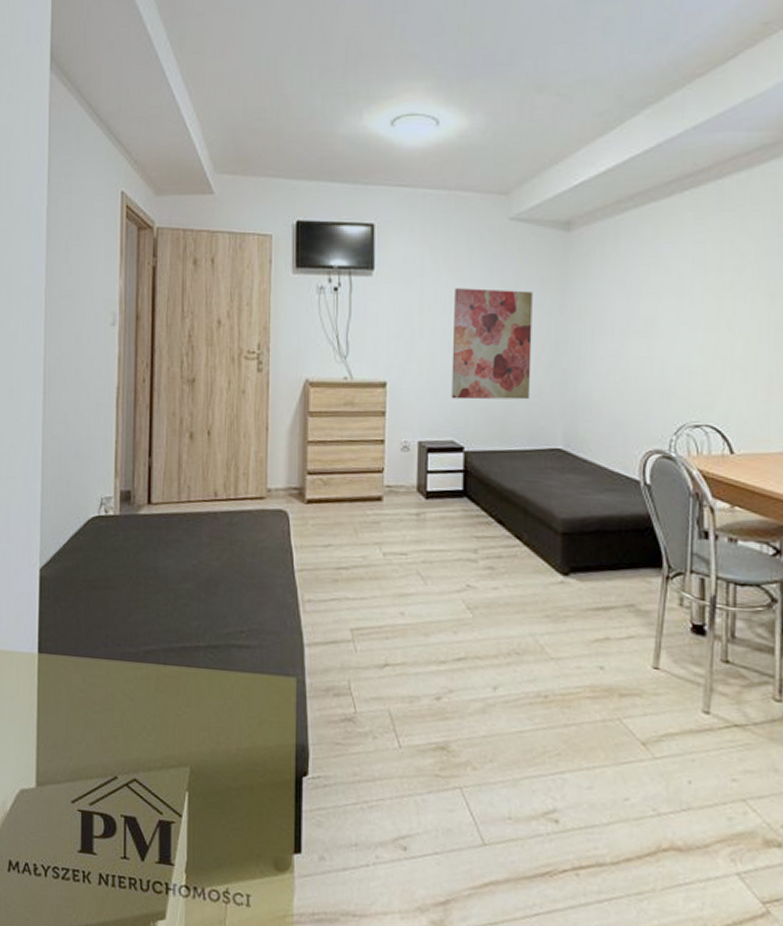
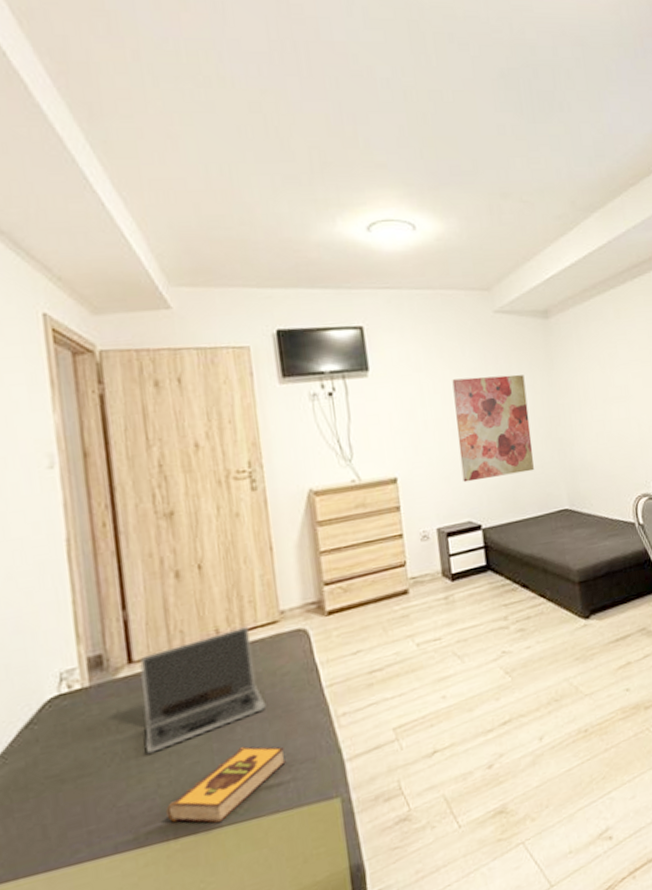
laptop: none [153,495,246,586] -> present [139,627,267,754]
hardback book: none [161,603,256,664] -> present [166,746,286,823]

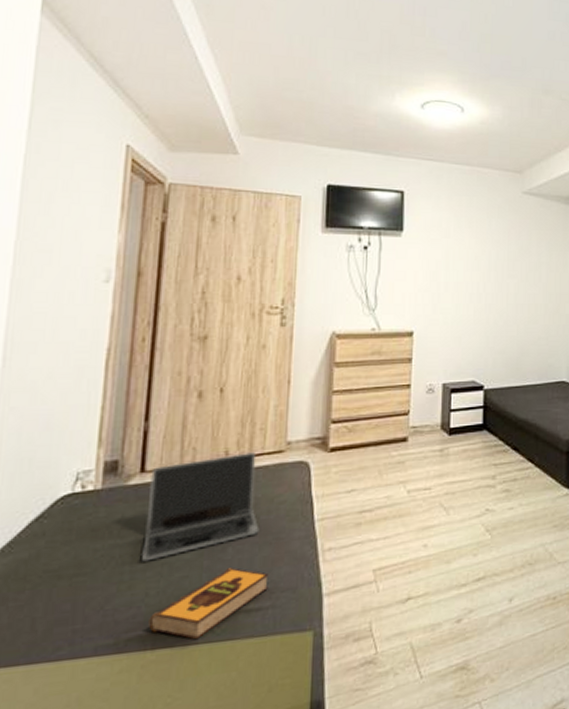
wall art: present [452,374,534,483] -> none [473,249,542,344]

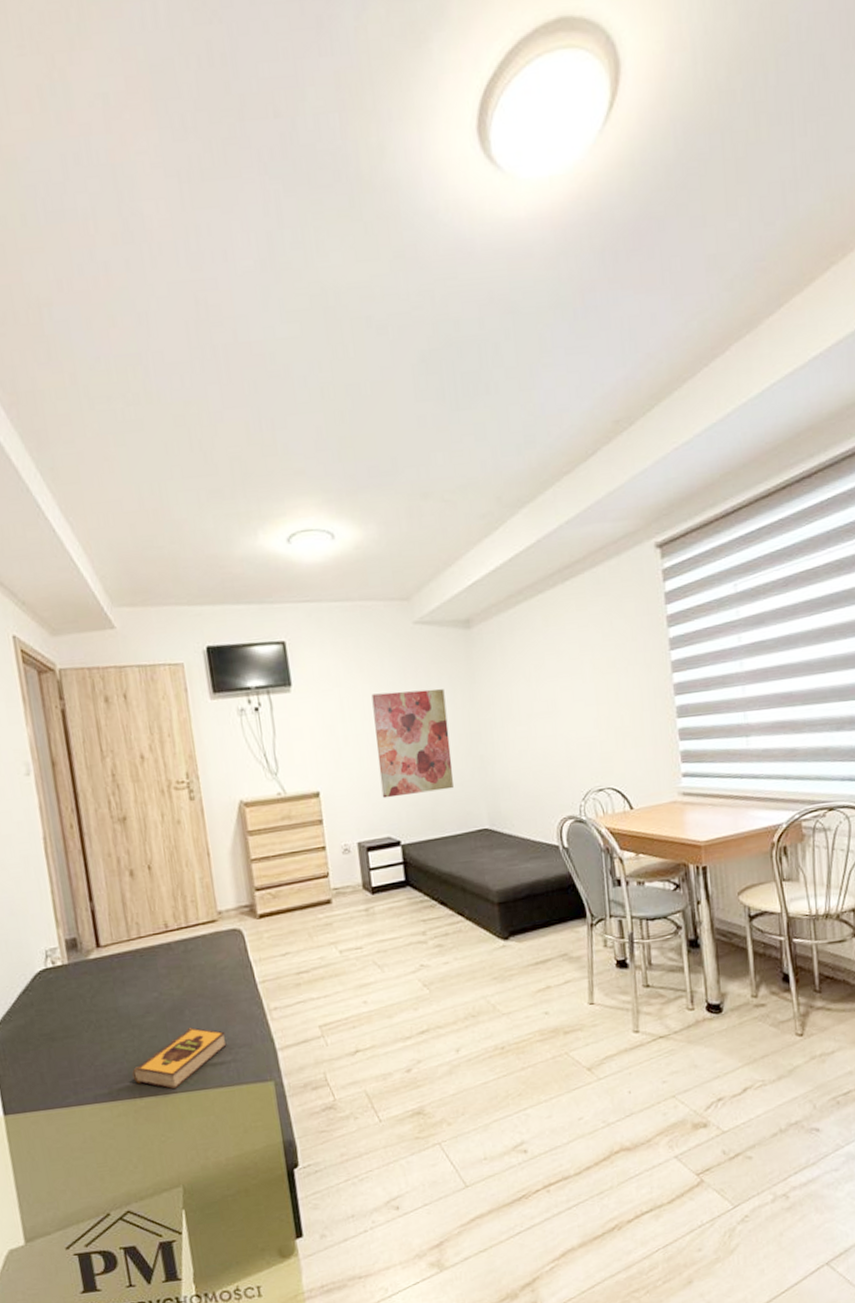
laptop: present [142,452,259,562] -> none [105,923,209,1025]
wall art: none [473,249,542,344] -> present [371,689,454,798]

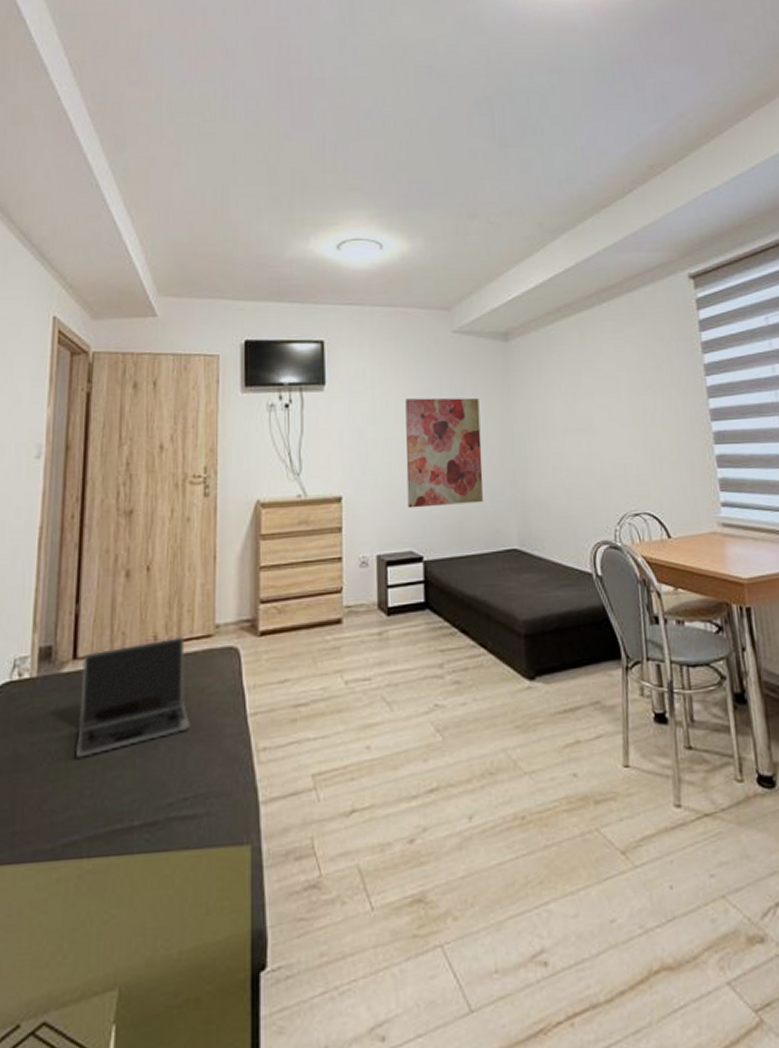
laptop: none [105,923,209,1025] -> present [76,637,191,758]
hardback book: present [132,1027,227,1089] -> none [84,767,202,849]

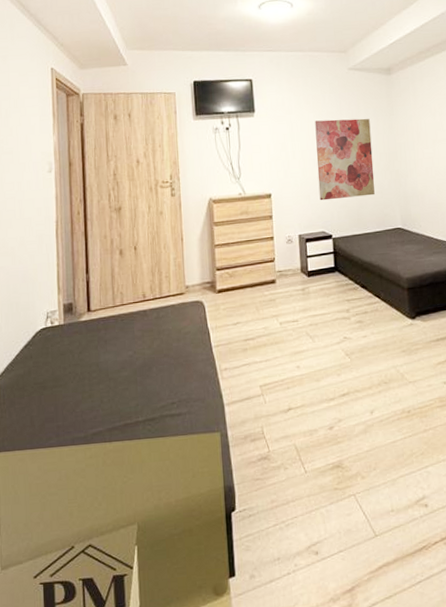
laptop: present [76,637,191,758] -> none [94,295,173,377]

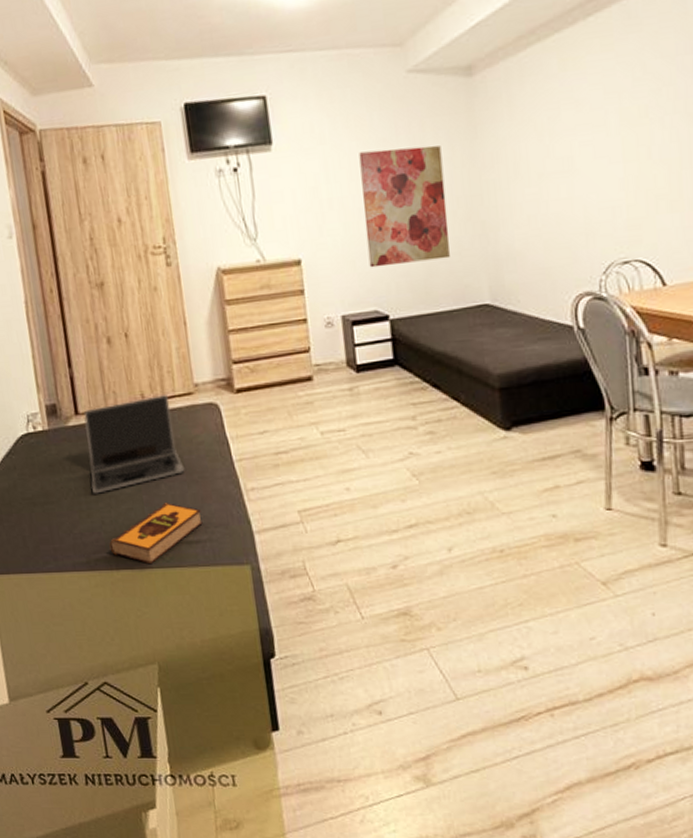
laptop: none [94,295,173,377] -> present [83,395,185,494]
hardback book: none [105,383,184,436] -> present [109,503,203,565]

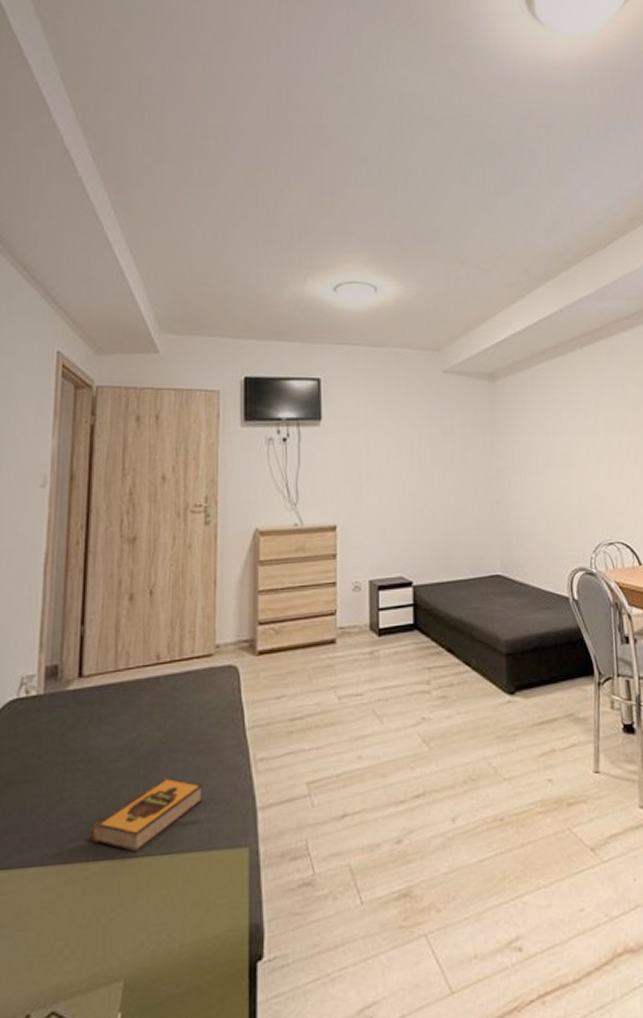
laptop: present [83,395,185,494] -> none [82,656,192,769]
wall art: present [359,145,450,268] -> none [397,433,470,537]

